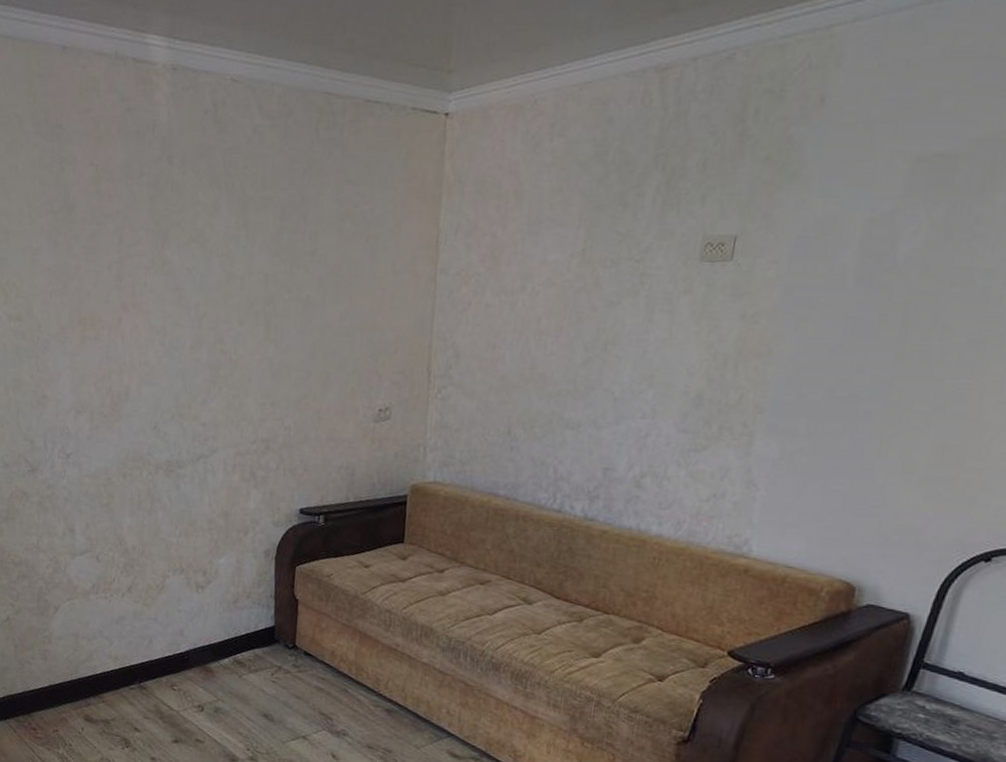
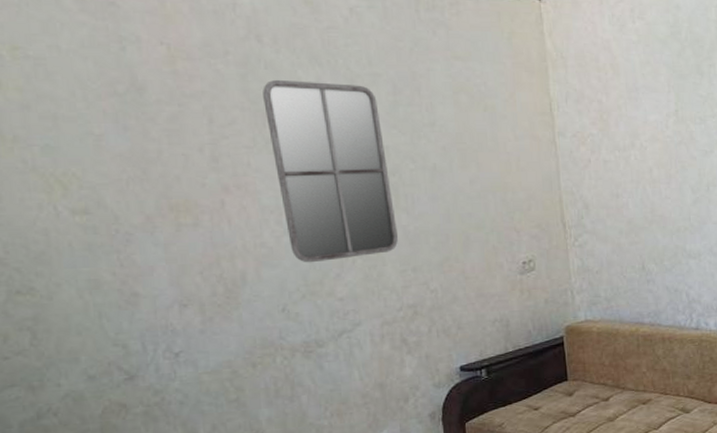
home mirror: none [165,201,265,386] -> present [263,79,399,263]

